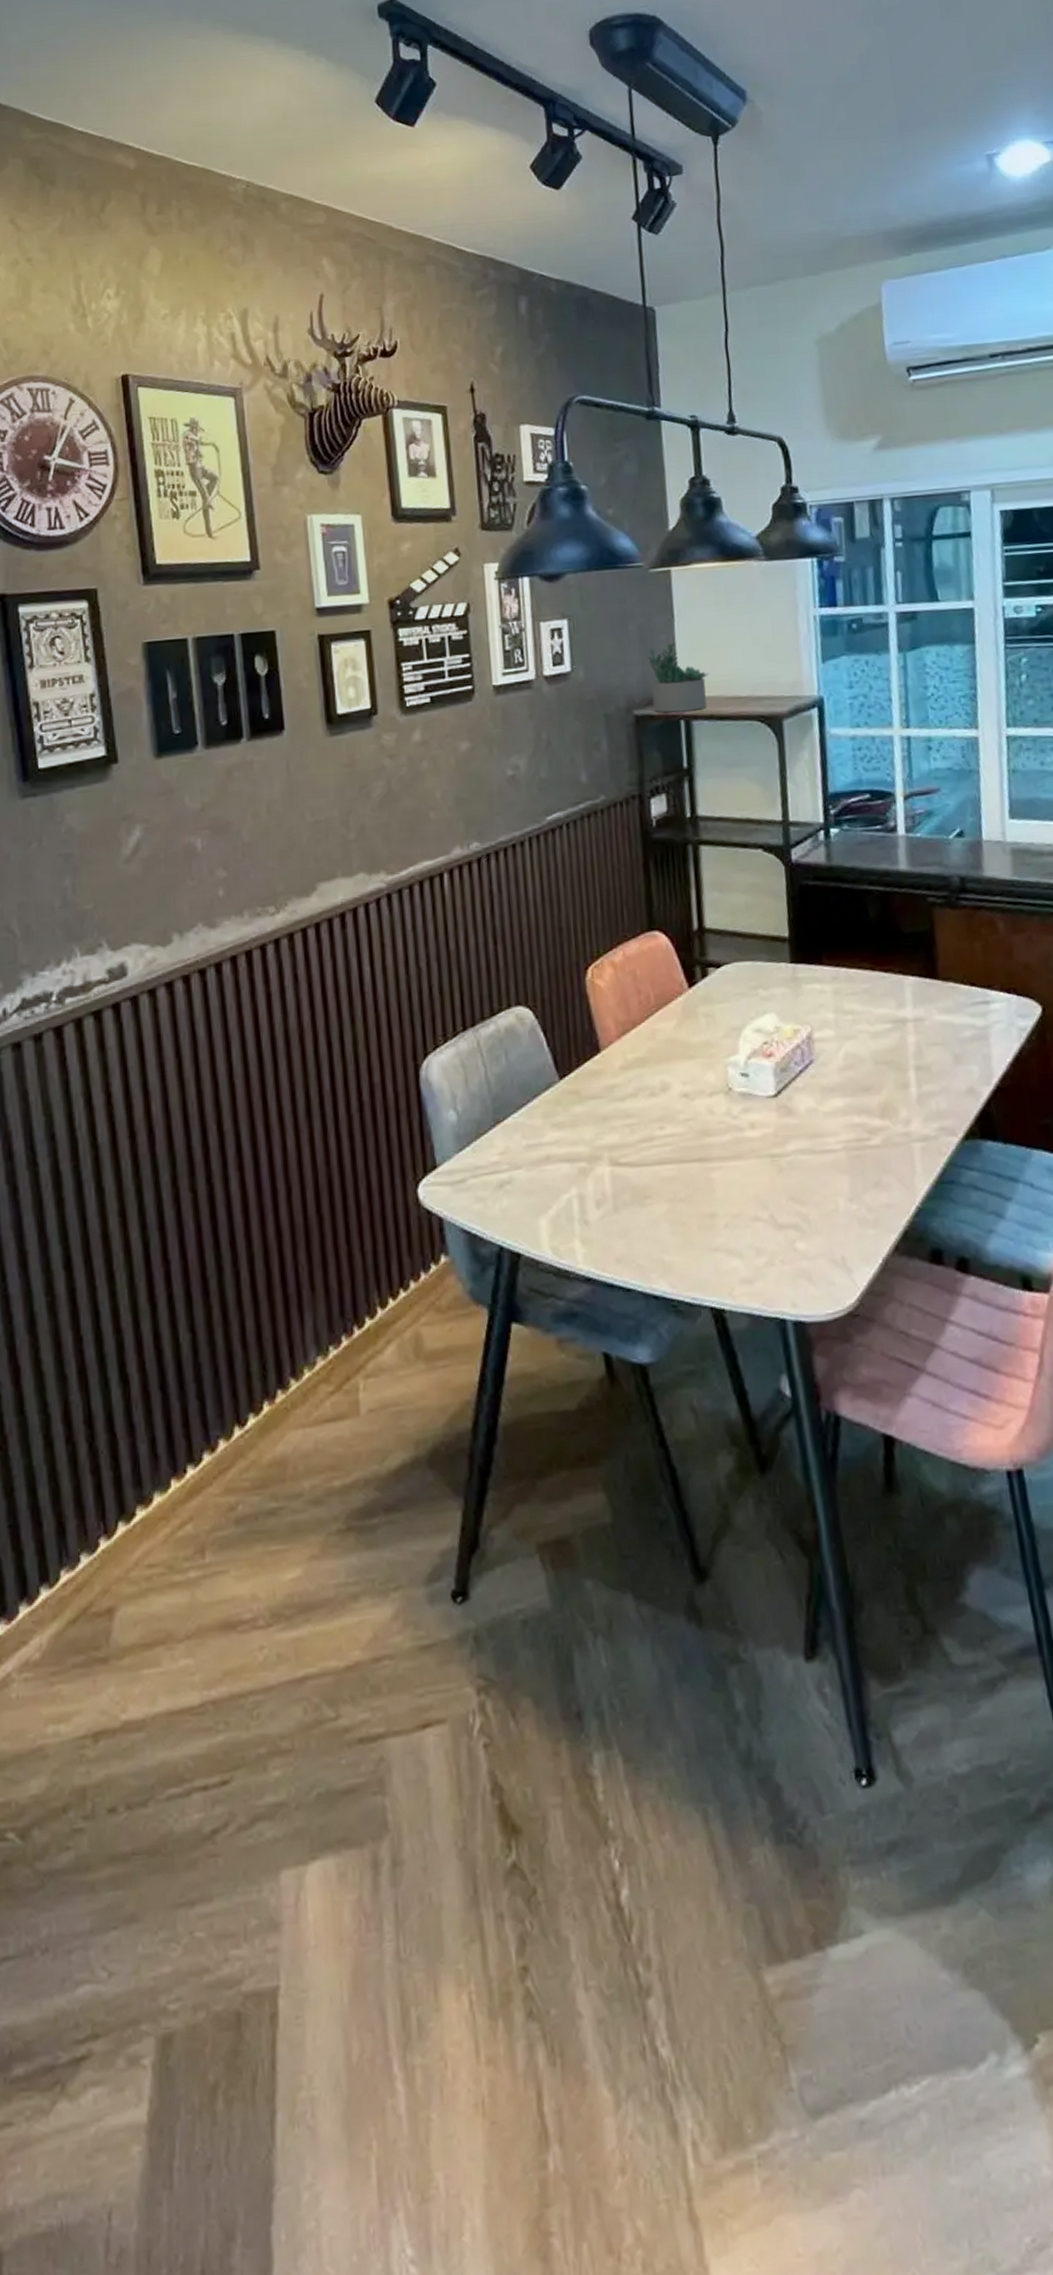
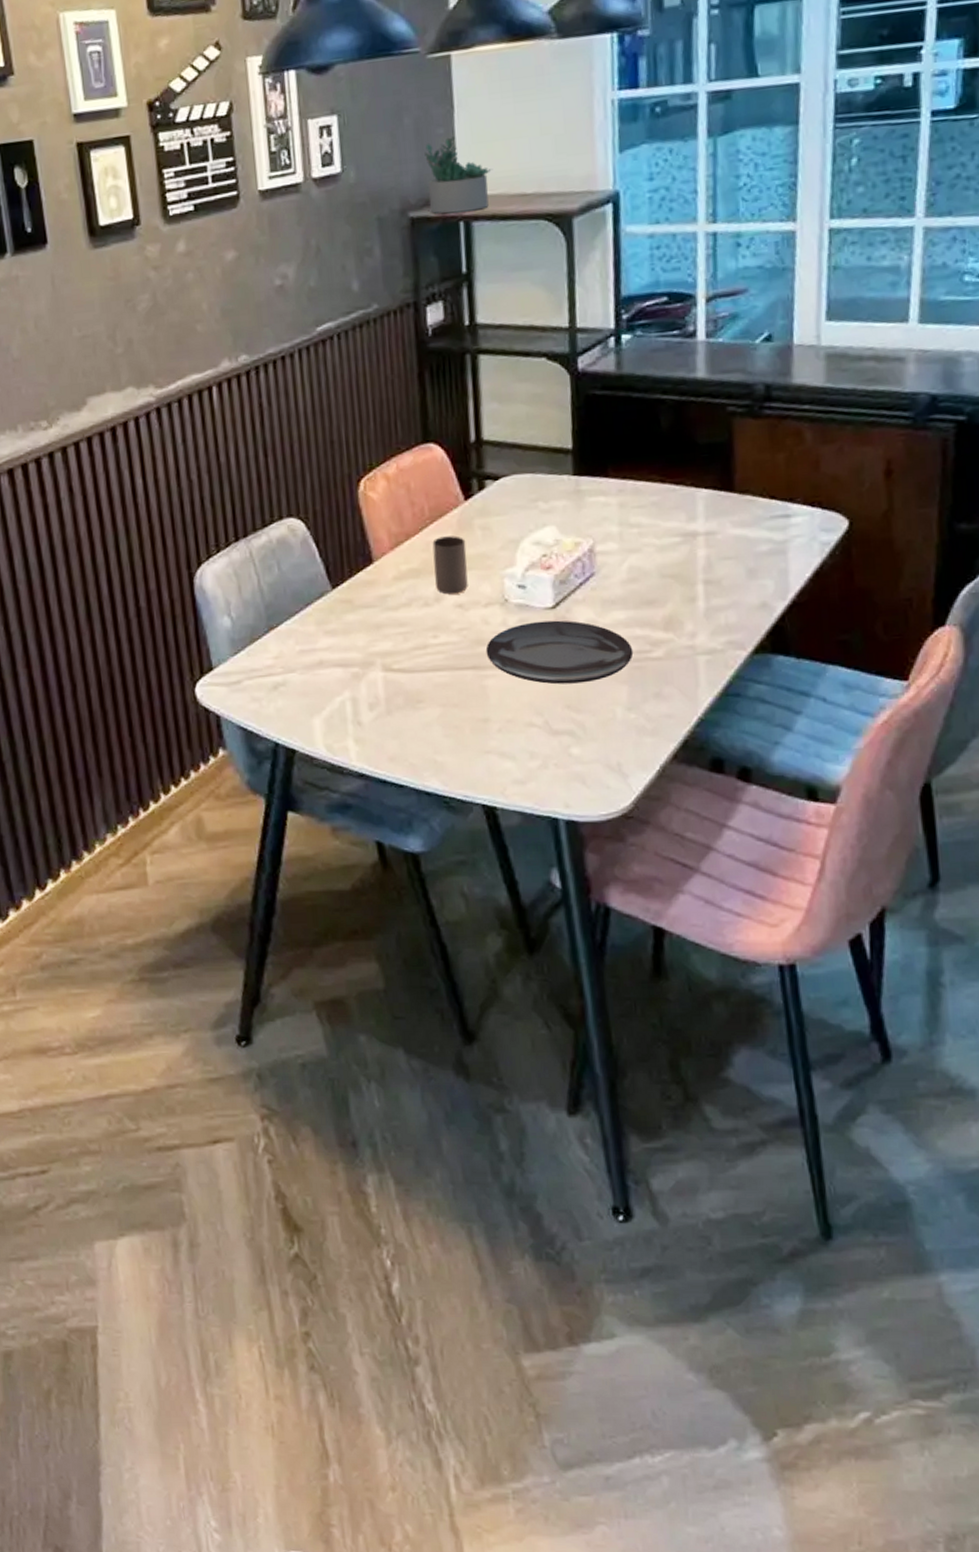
cup: none [658,1023,693,1084] -> present [432,536,468,595]
plate: none [711,1108,853,1176] -> present [485,620,634,685]

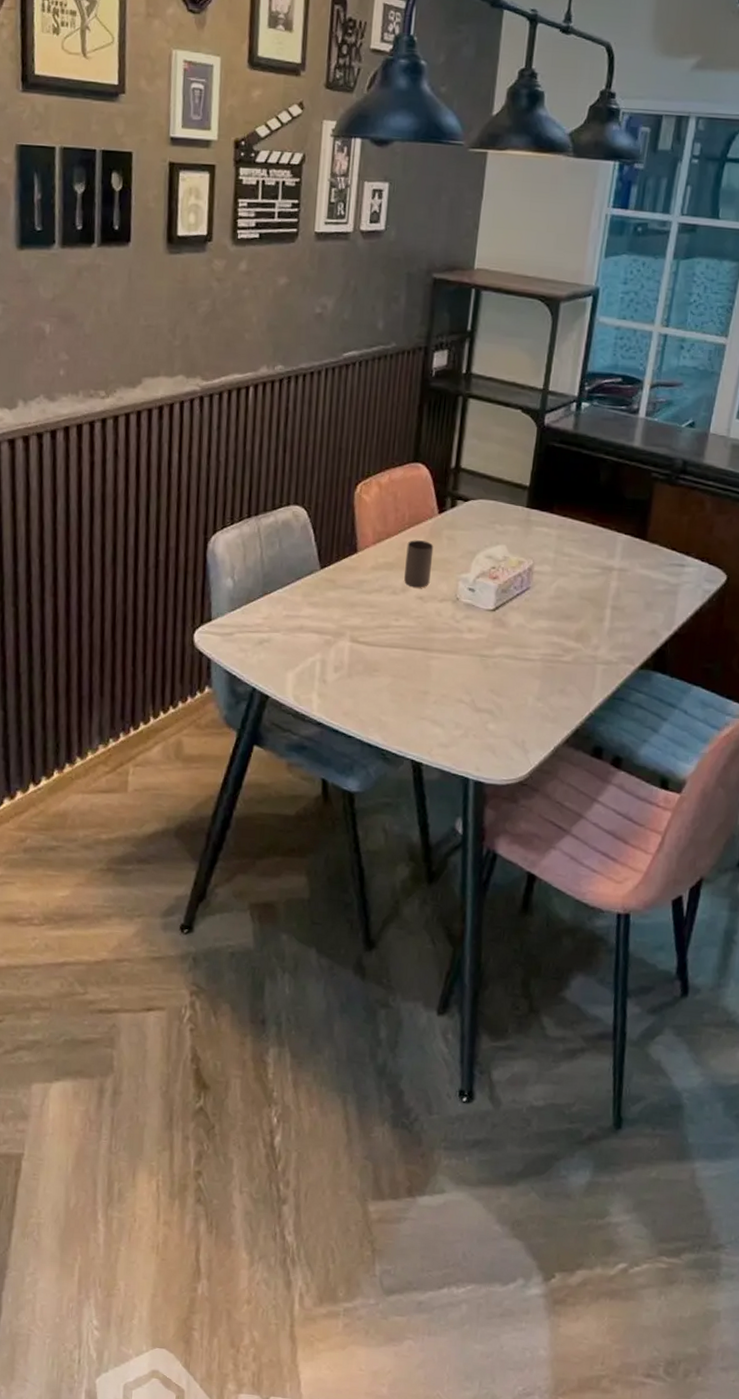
succulent plant: present [424,136,493,214] -> none [450,219,505,282]
plate: present [485,620,634,685] -> none [434,619,549,674]

